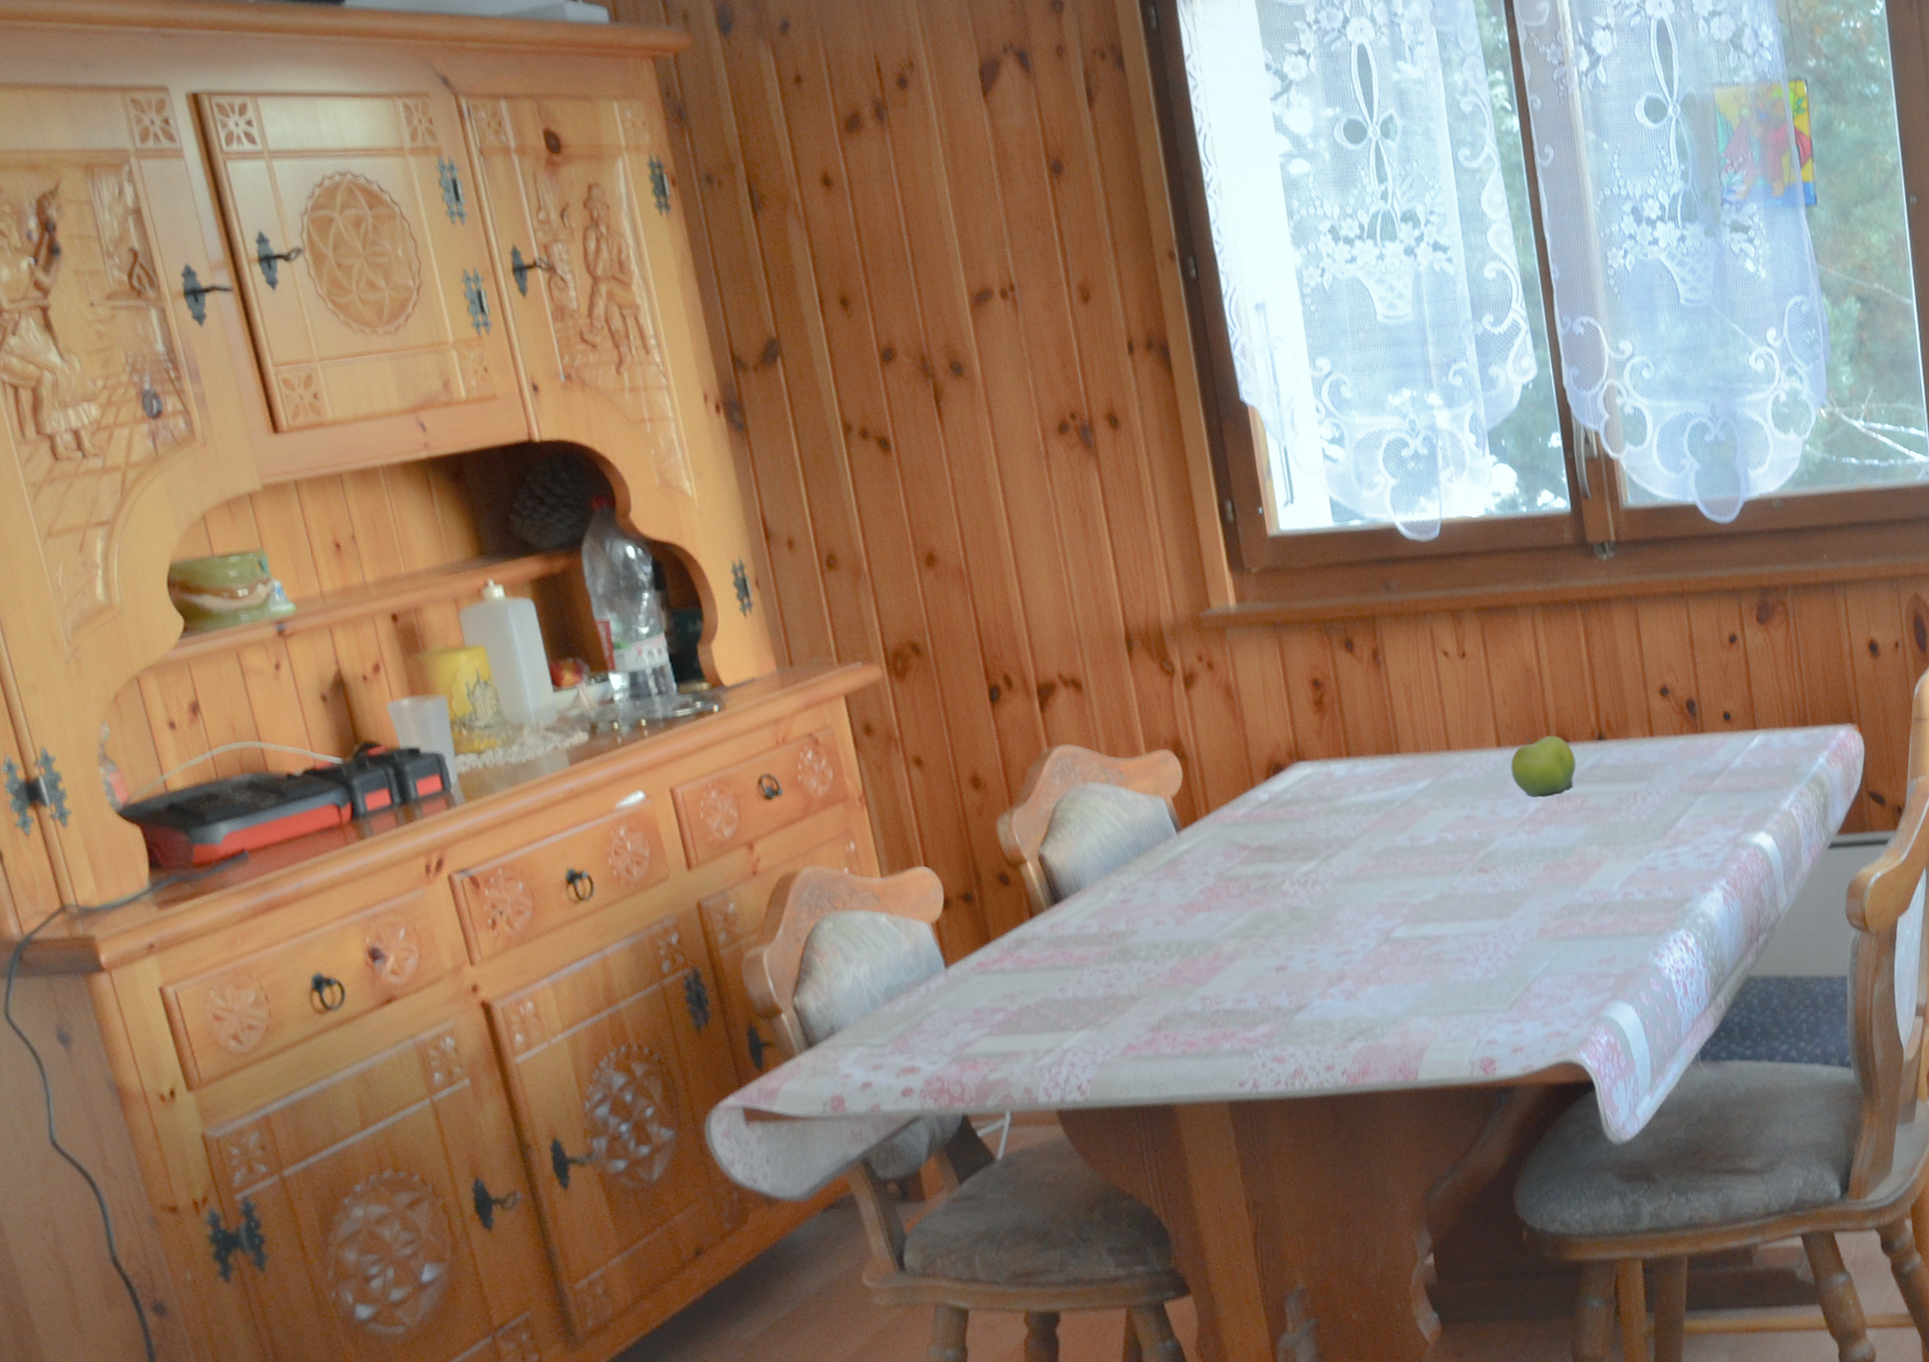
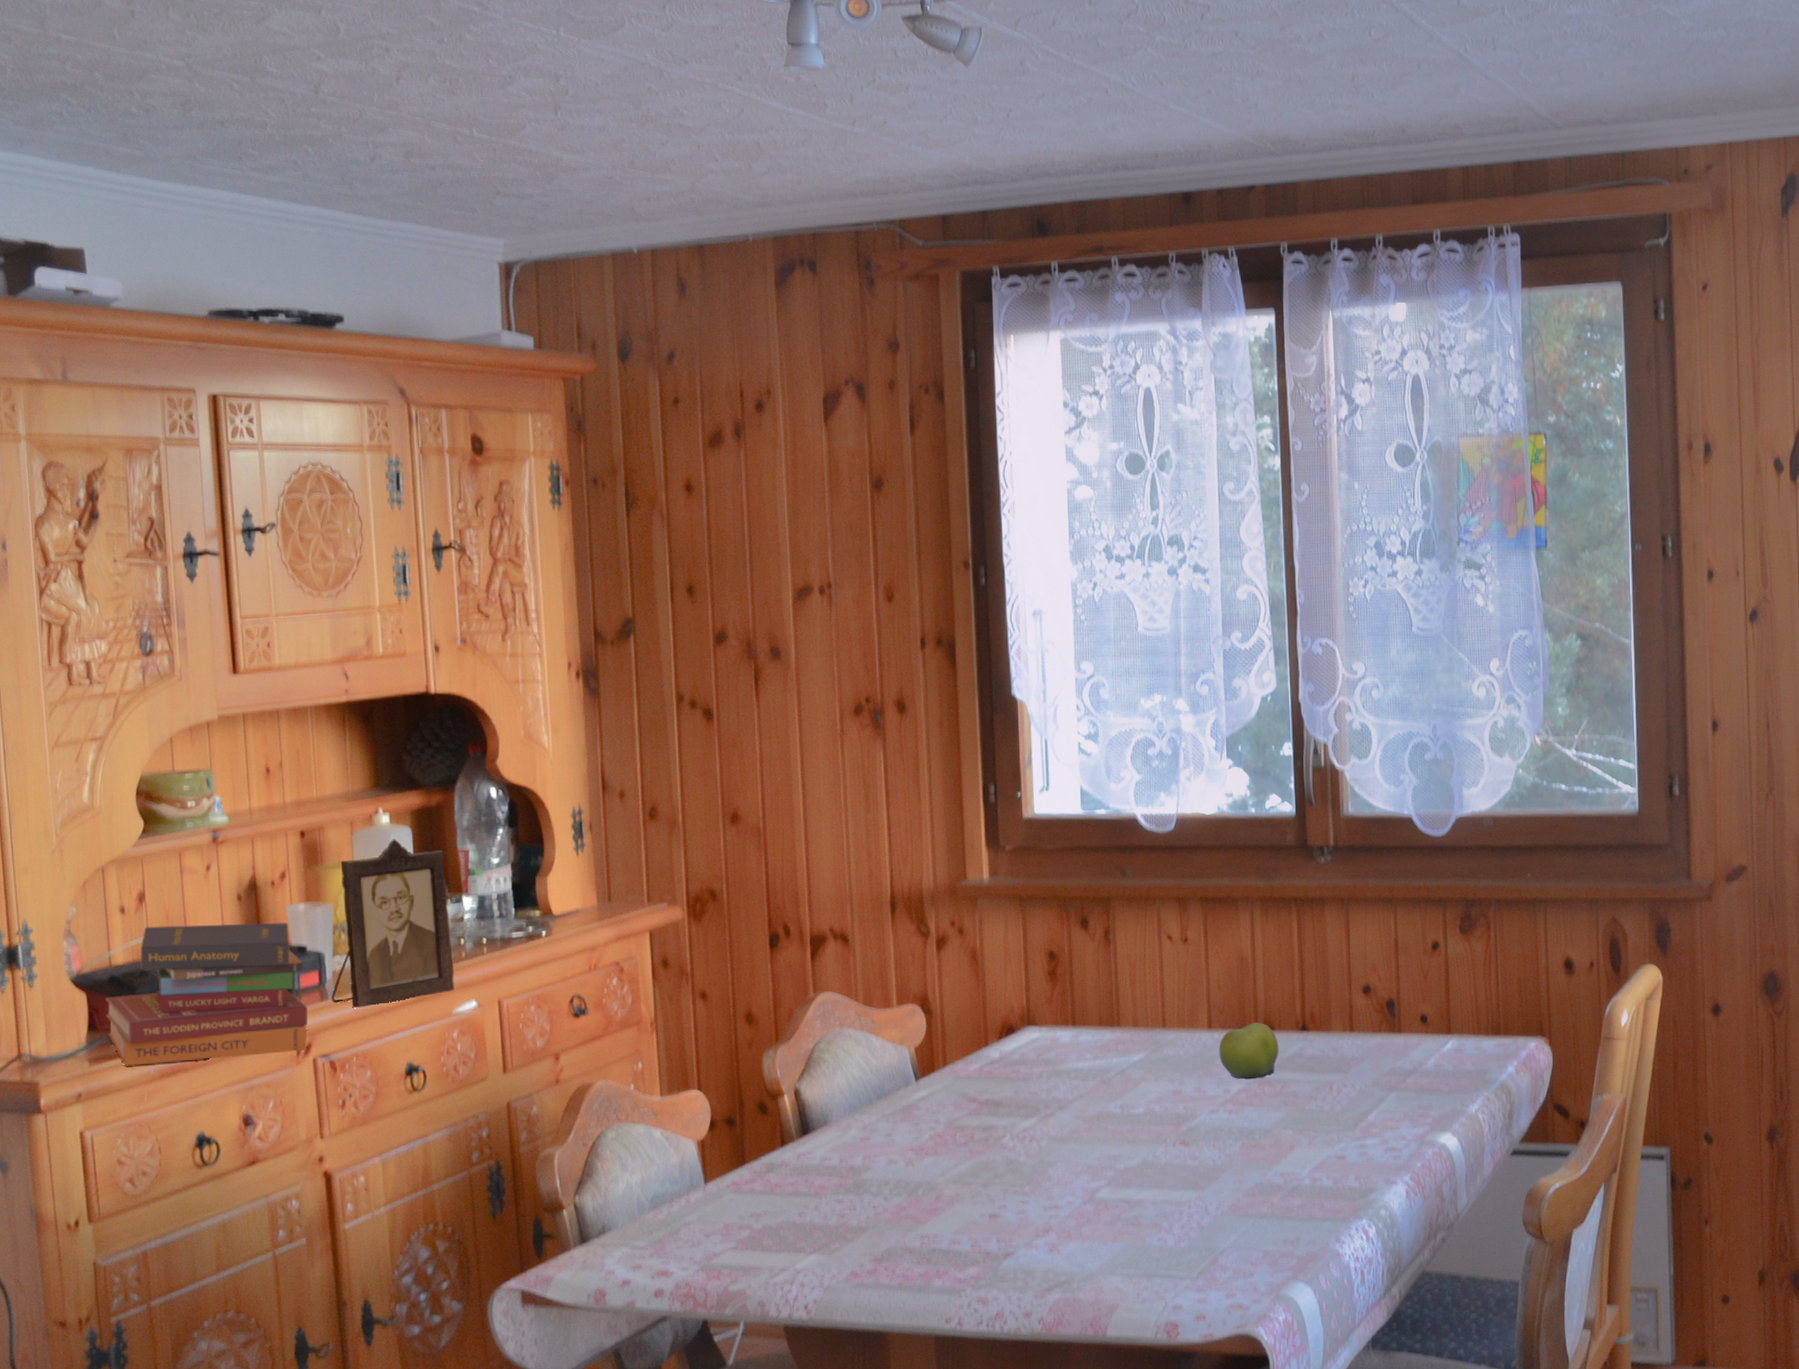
books: none [166,722,438,907] -> present [105,923,307,1067]
photo frame: none [448,614,614,813] -> present [332,839,454,1008]

